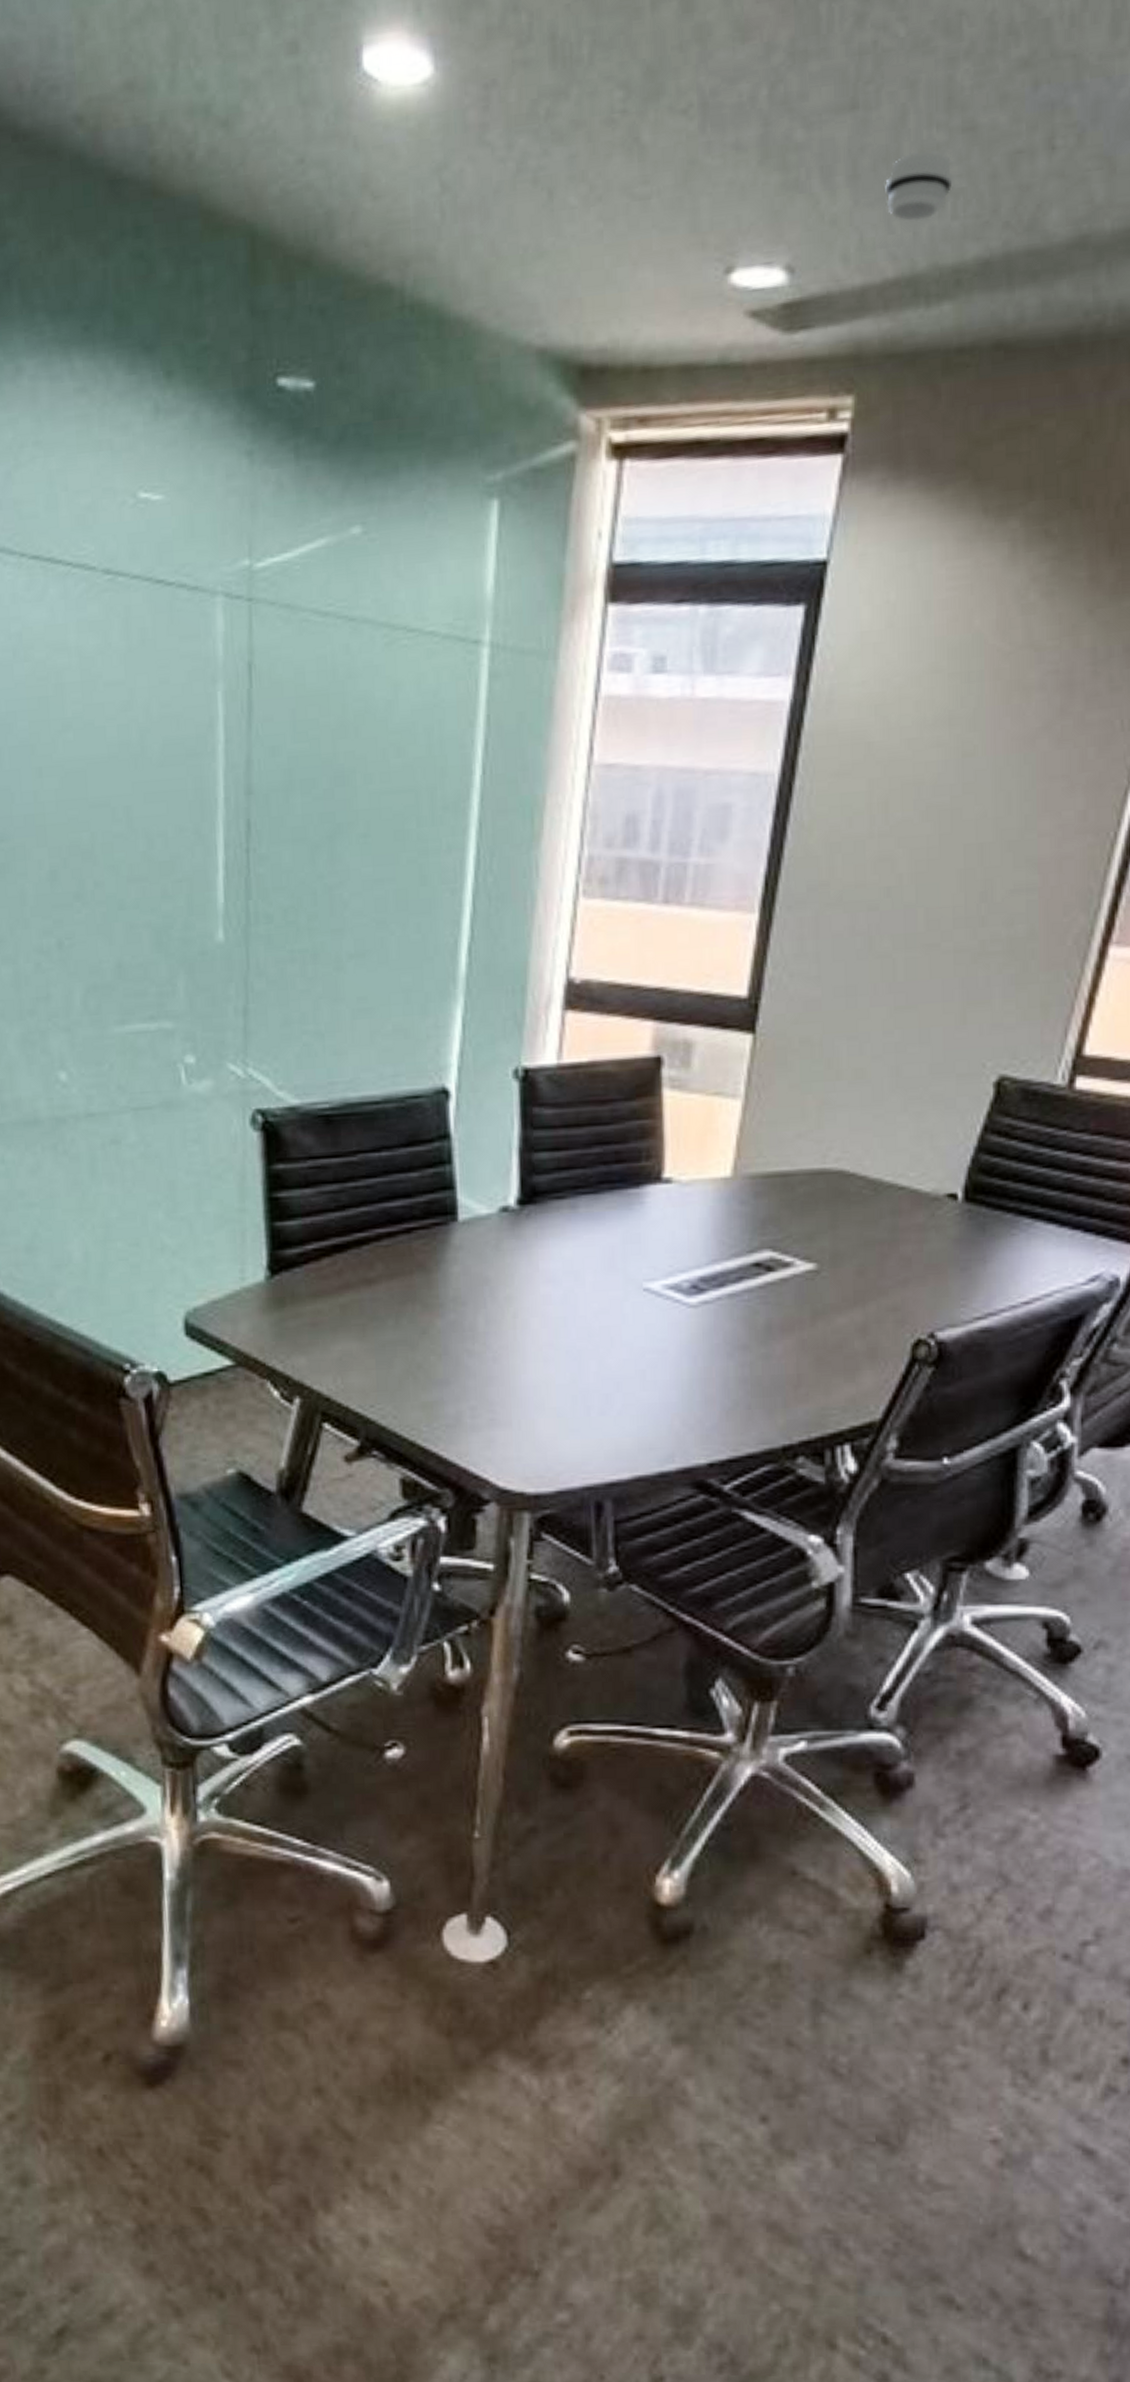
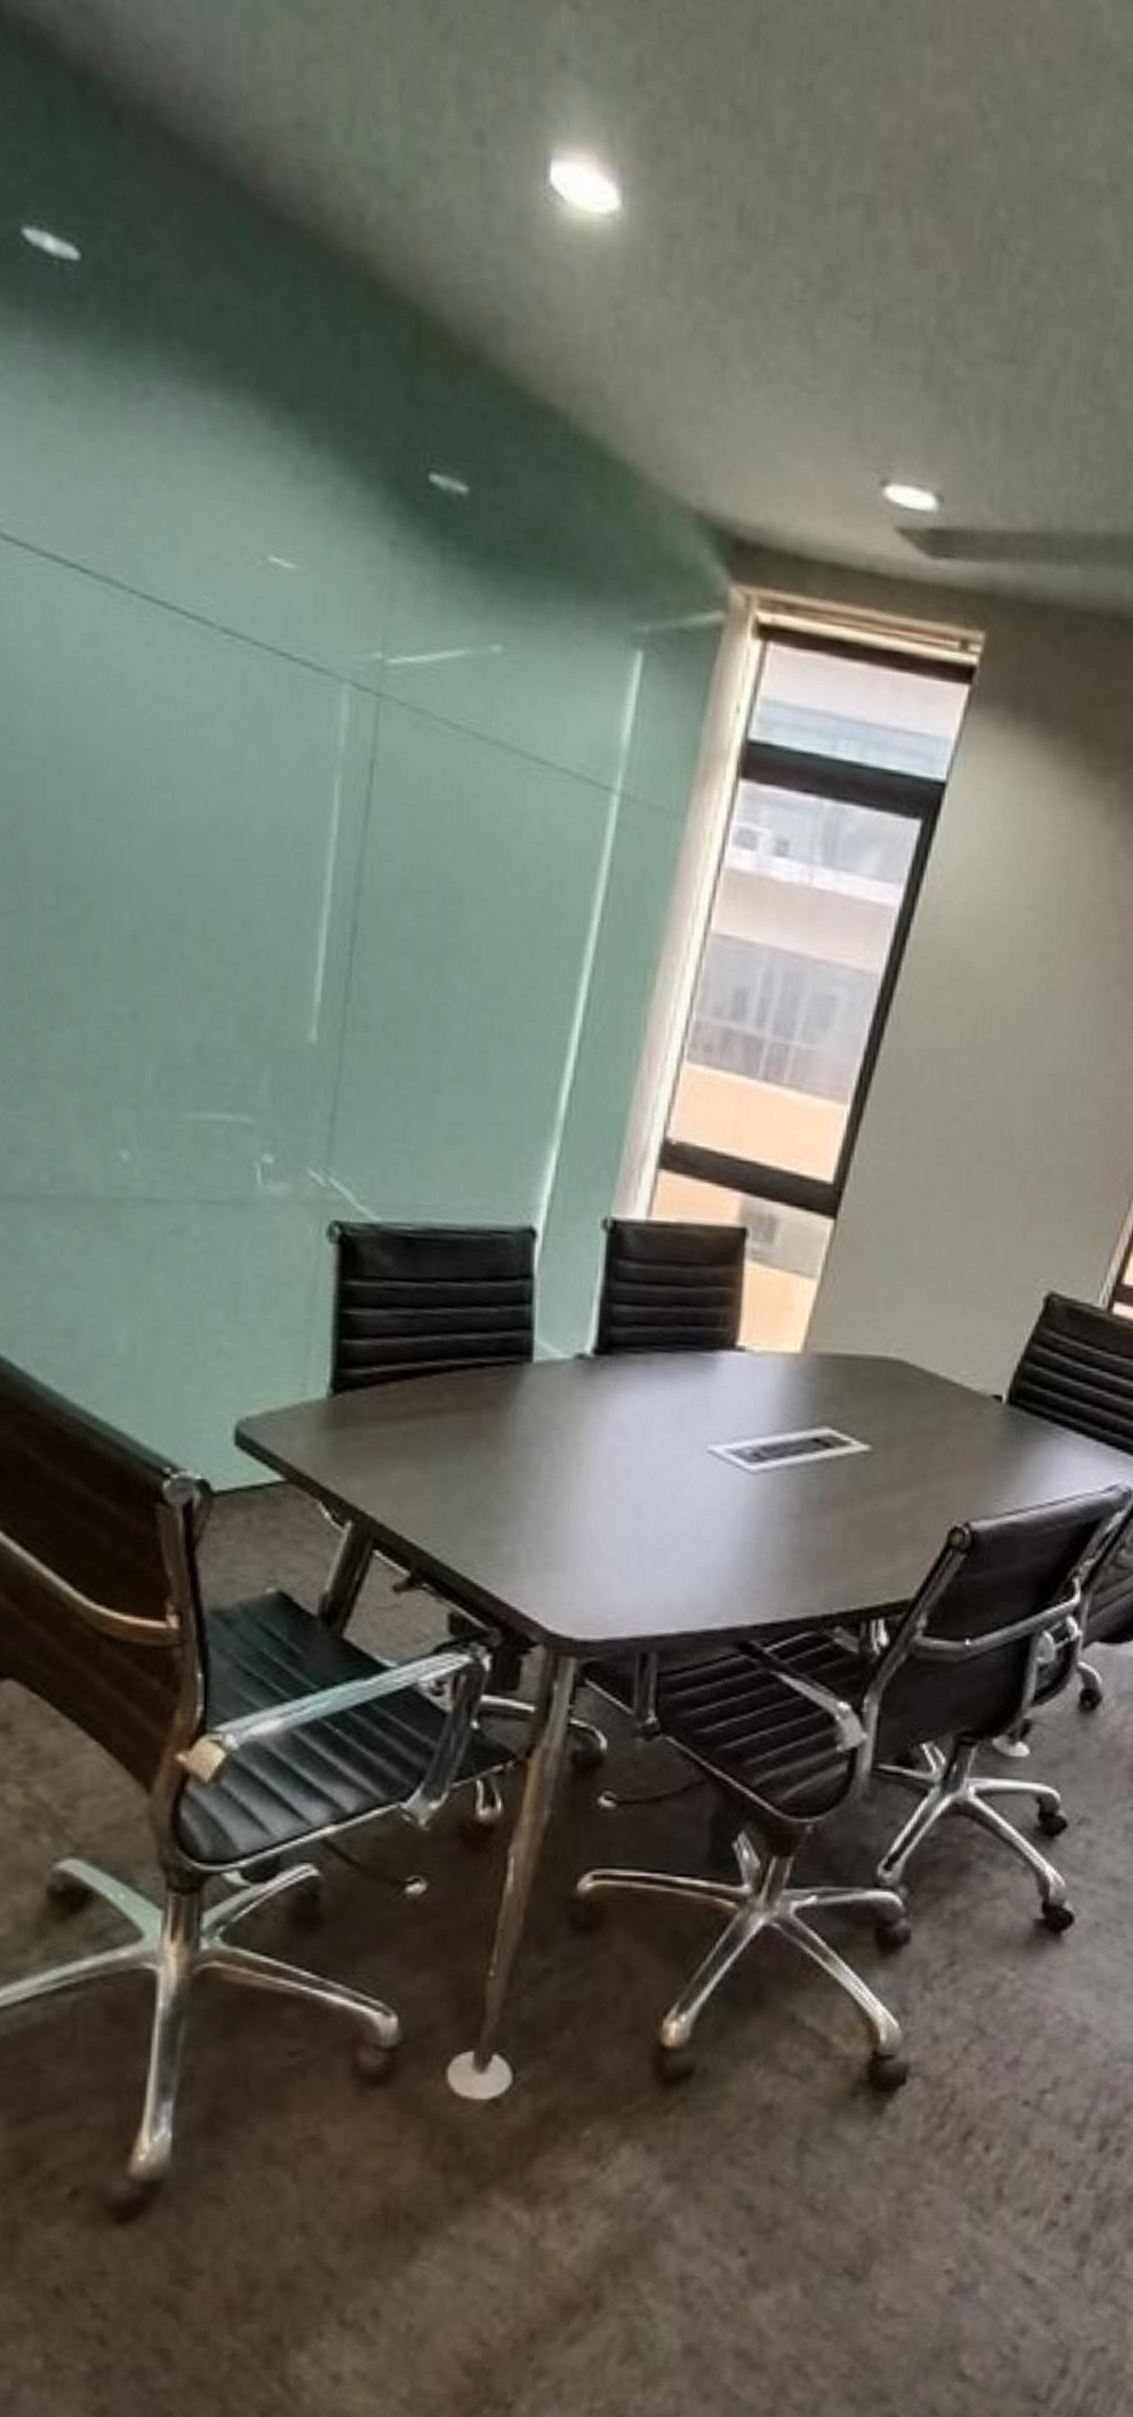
smoke detector: present [885,151,953,222] -> none [1032,418,1092,484]

